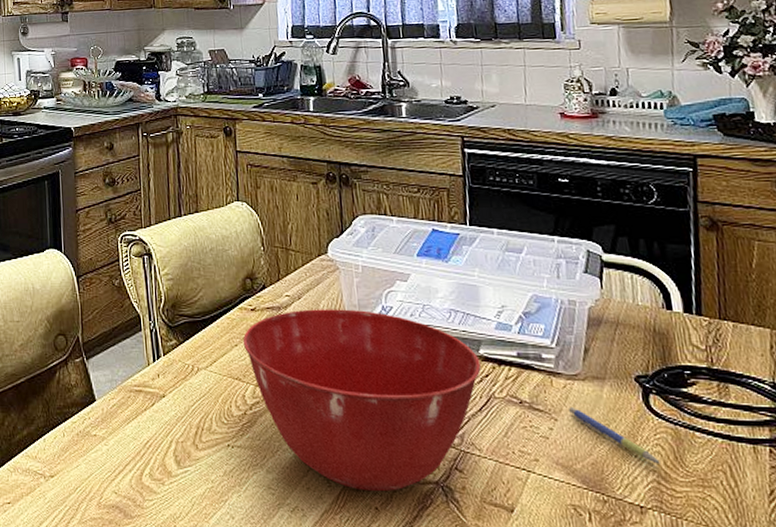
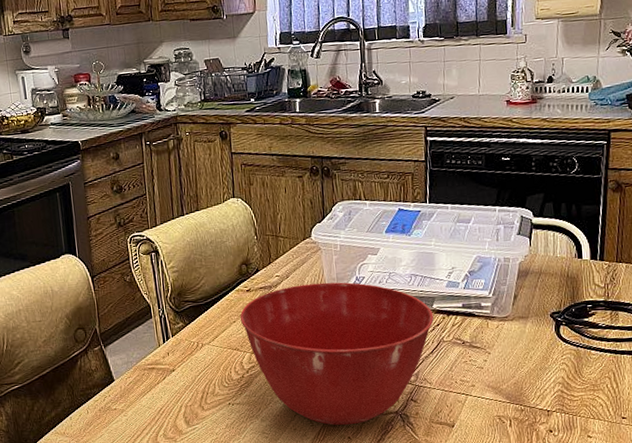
pen: present [569,408,660,464] -> none [500,342,564,378]

